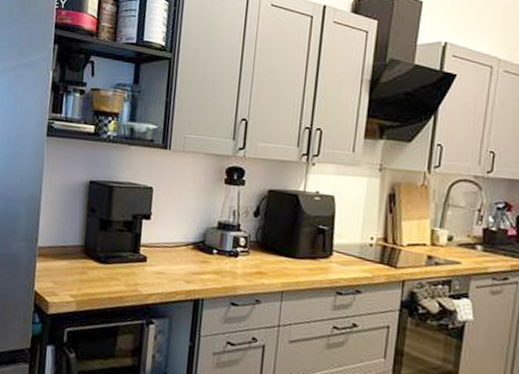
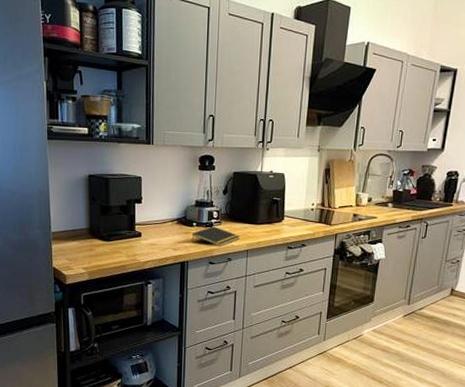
notepad: none [209,256,273,284] -> present [191,226,240,247]

